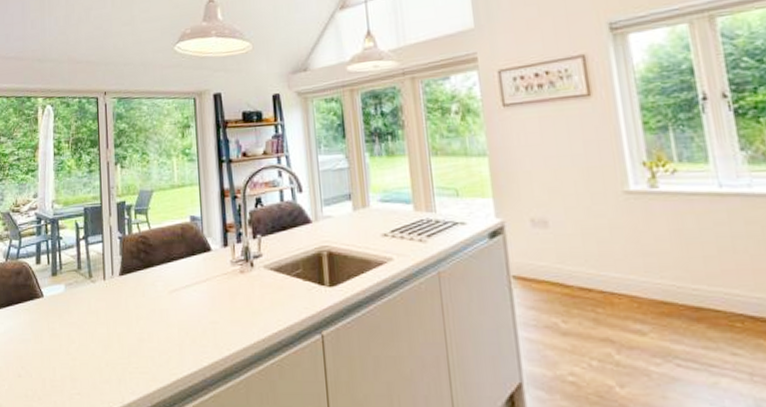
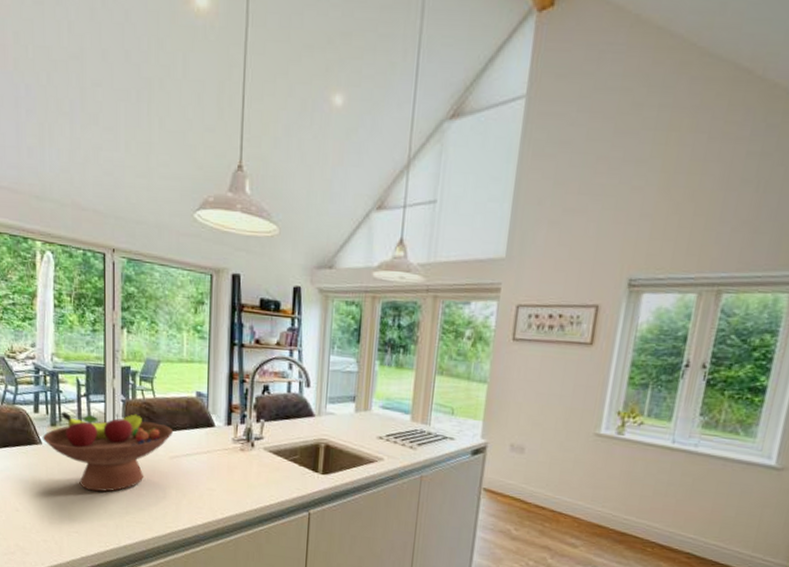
fruit bowl: none [43,250,171,343] -> present [42,411,174,492]

